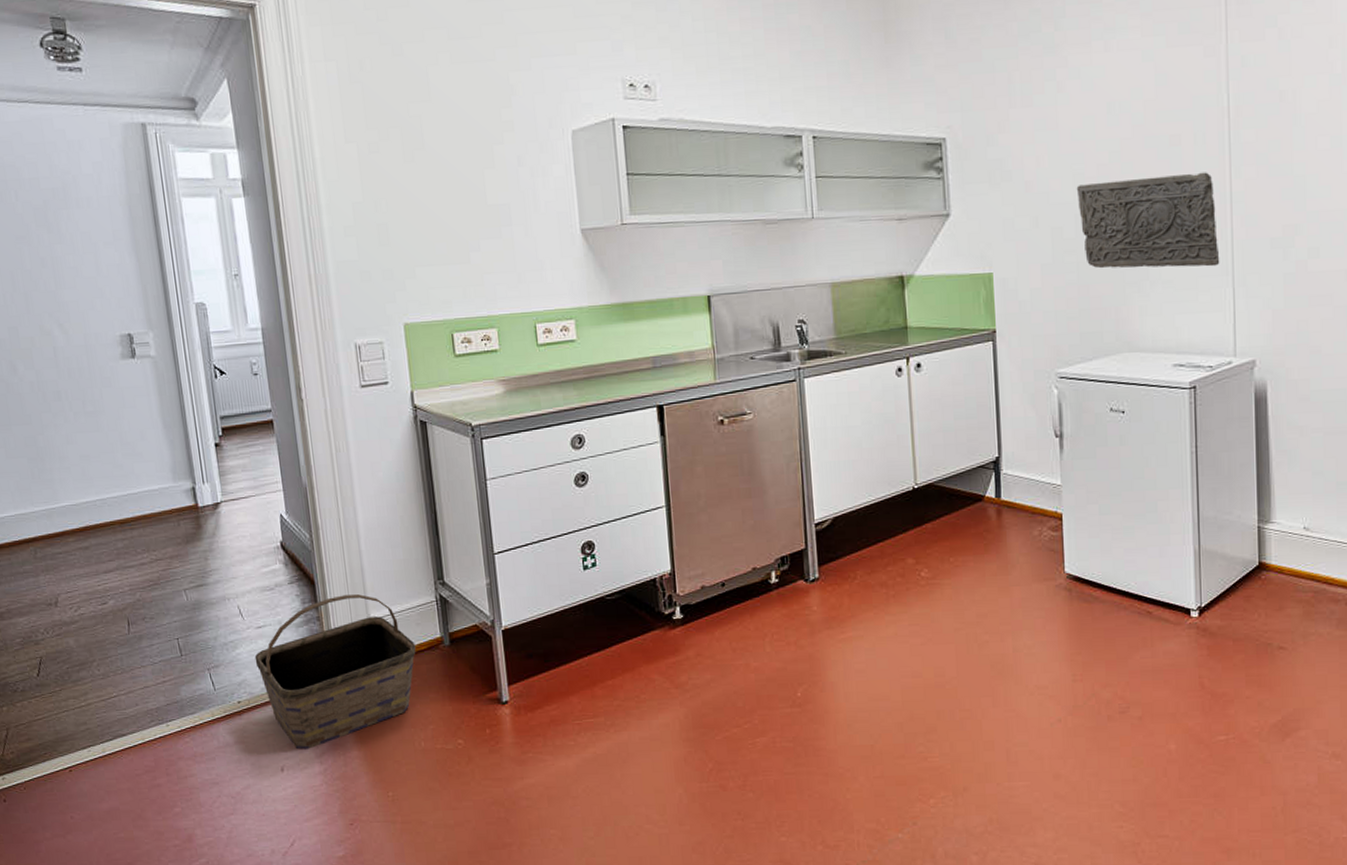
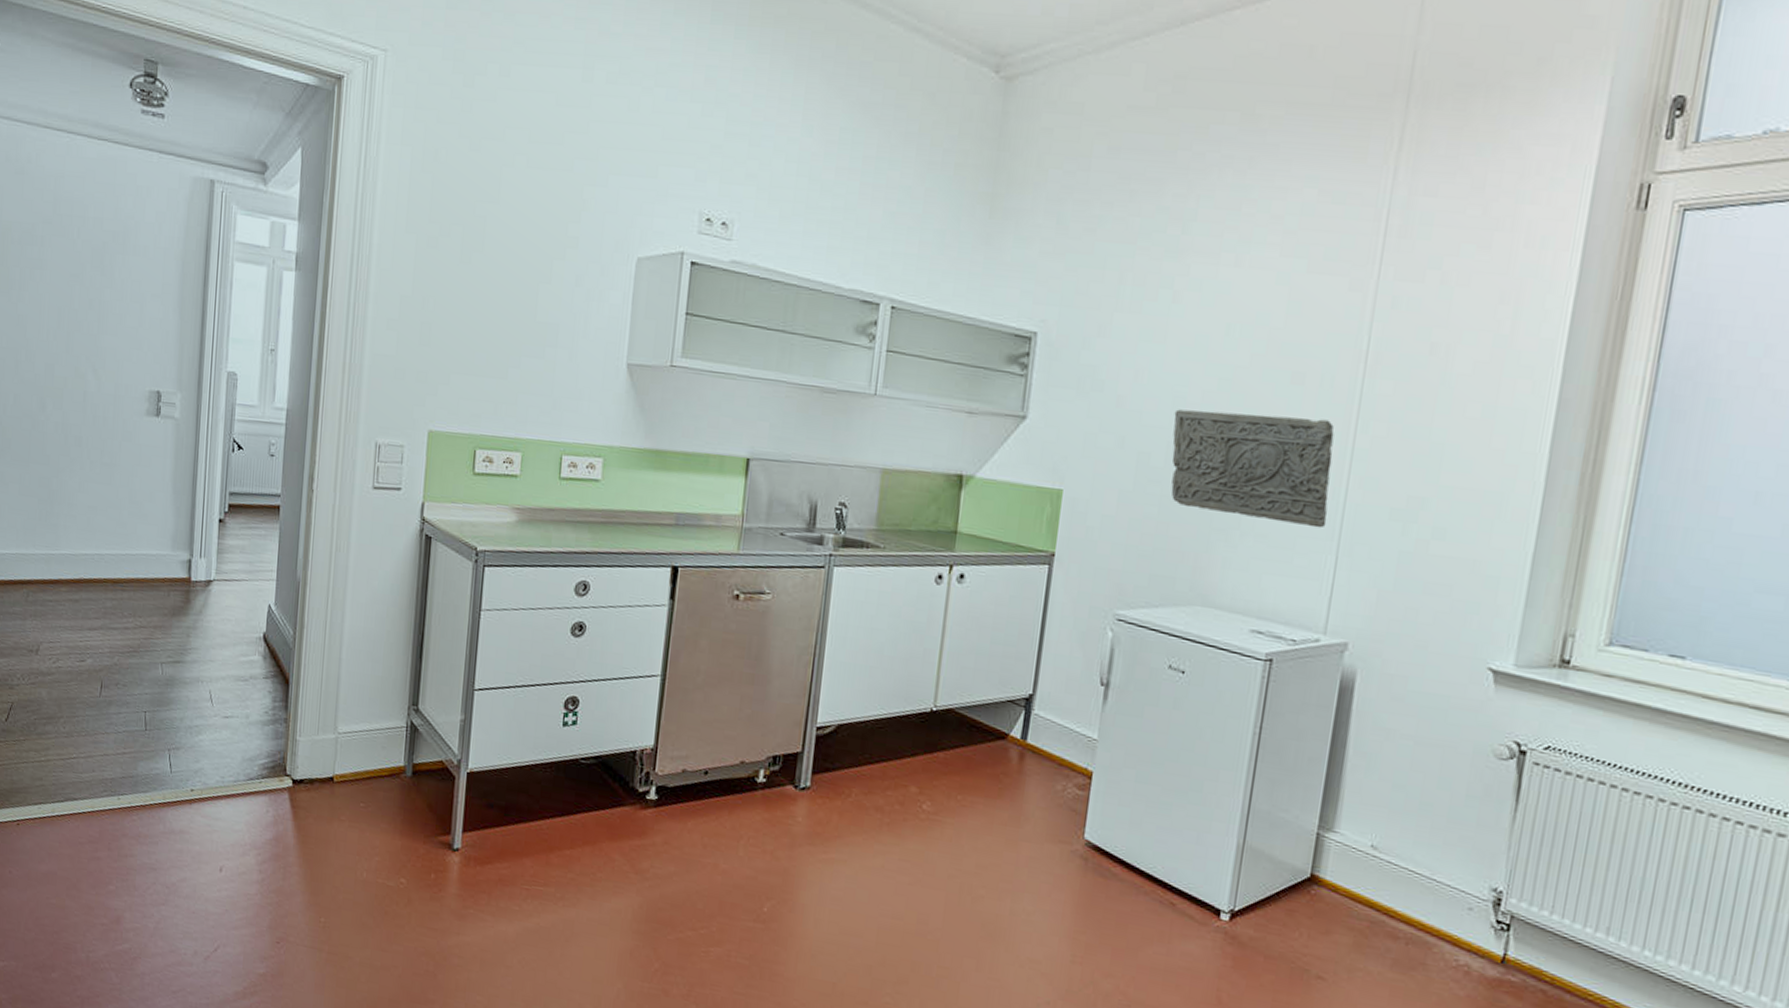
basket: present [254,594,416,750] -> none [215,701,377,855]

